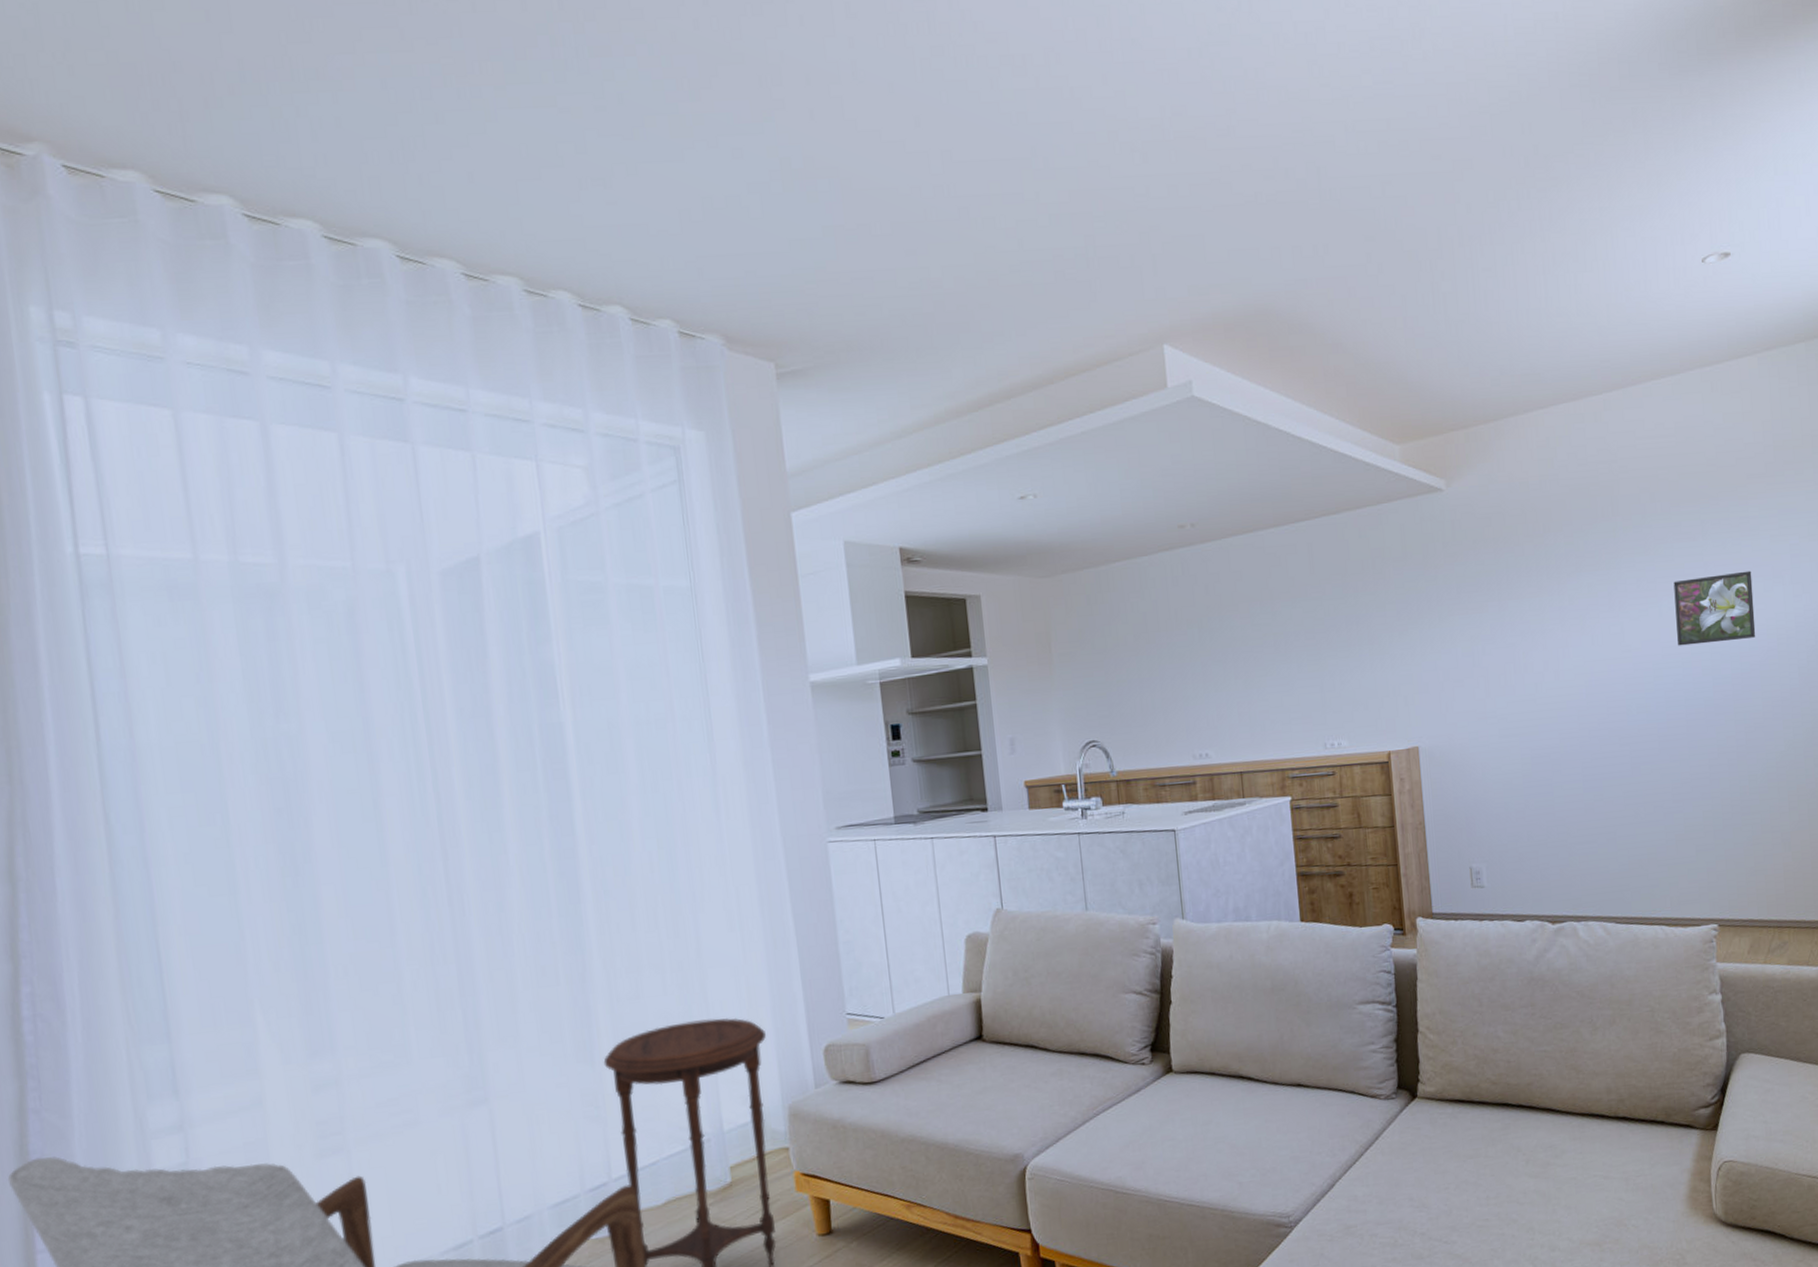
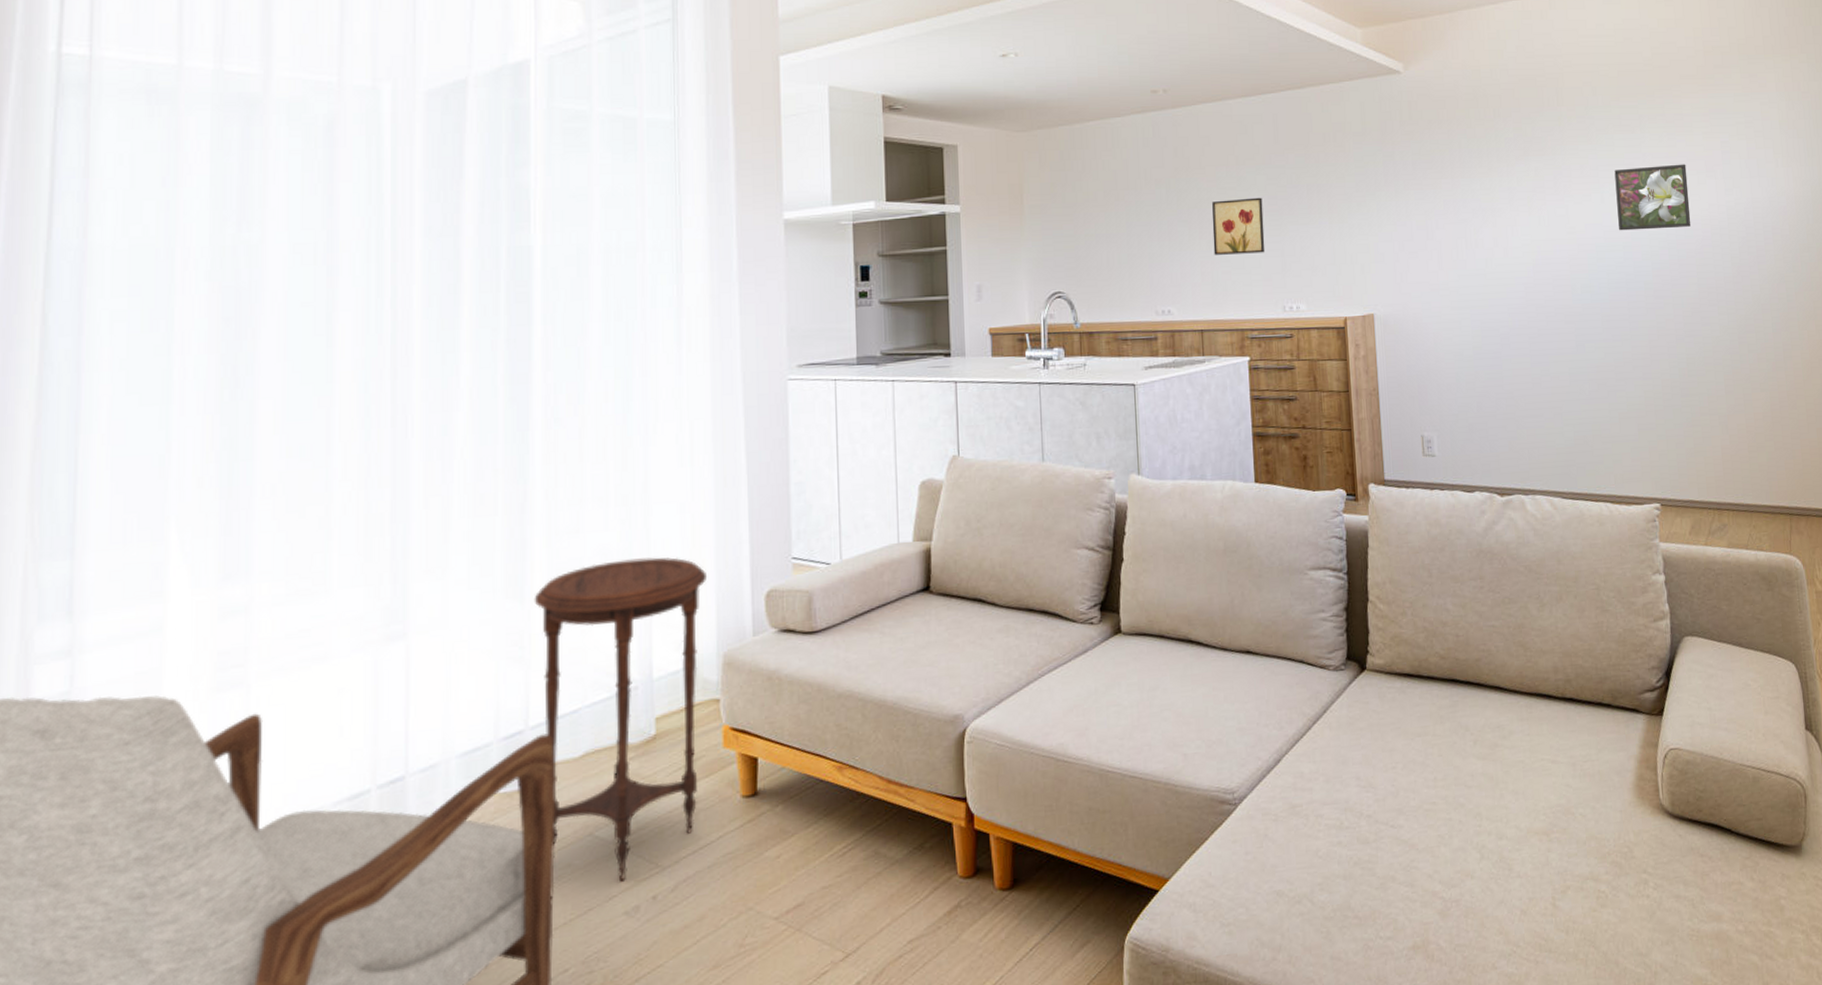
wall art: none [1247,632,1304,695] -> present [1212,197,1265,255]

